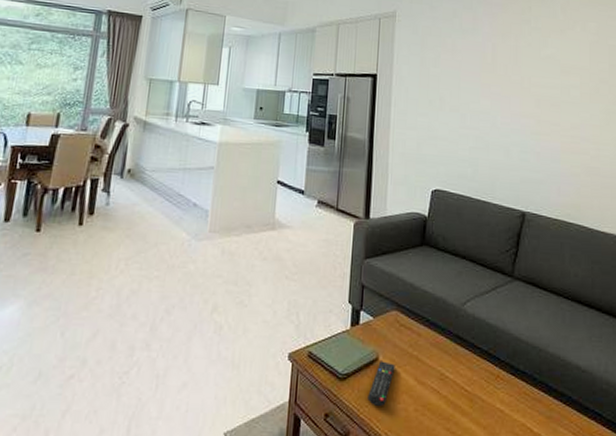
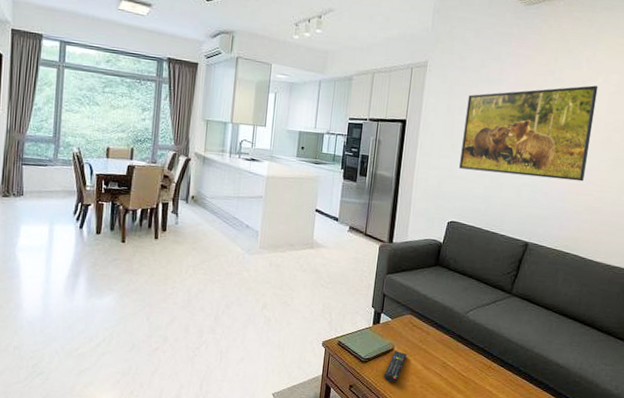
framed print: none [439,34,577,139] -> present [459,85,598,182]

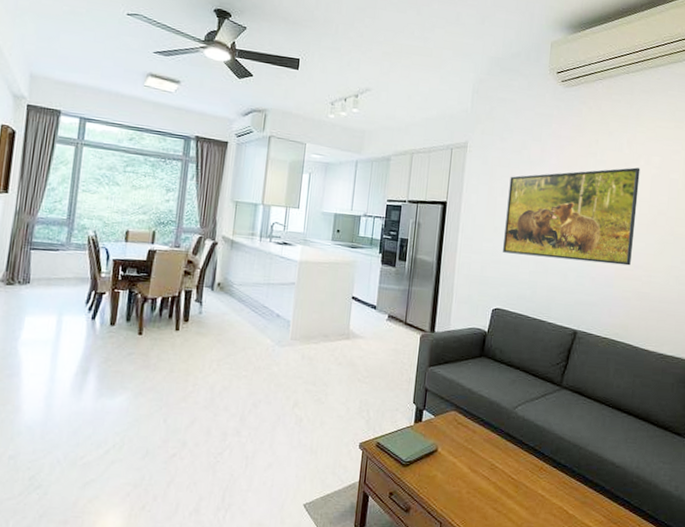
remote control: present [383,351,407,383] -> none [427,452,452,489]

